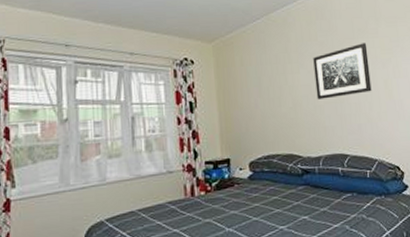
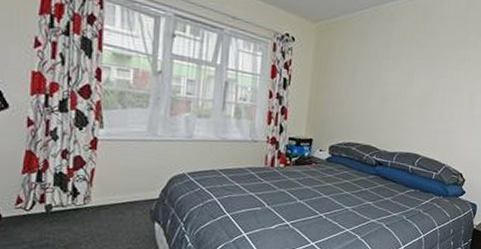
wall art: present [313,43,372,100] -> none [404,53,464,103]

